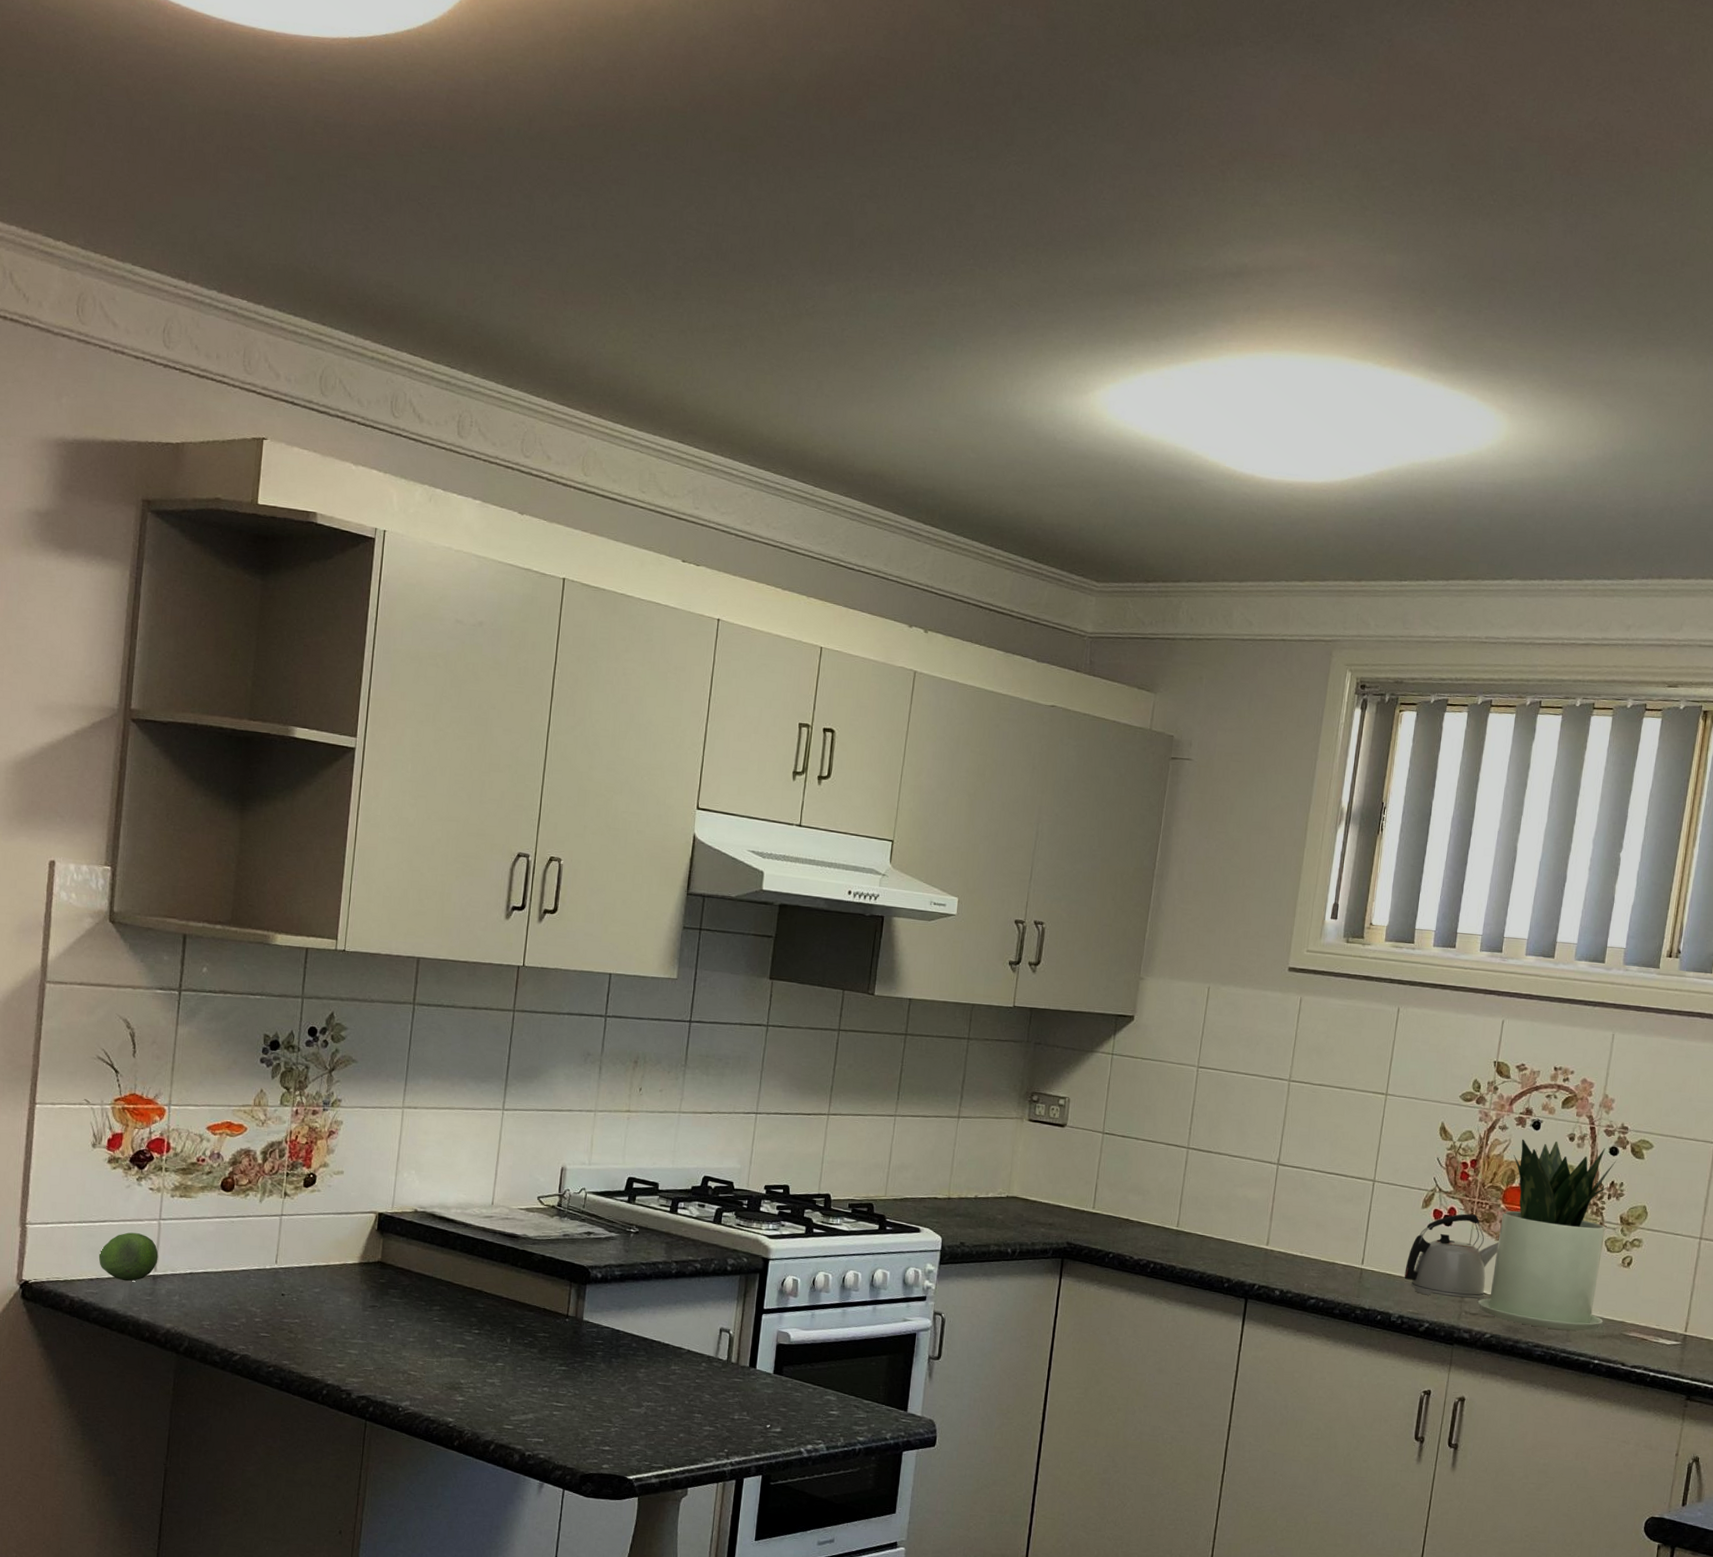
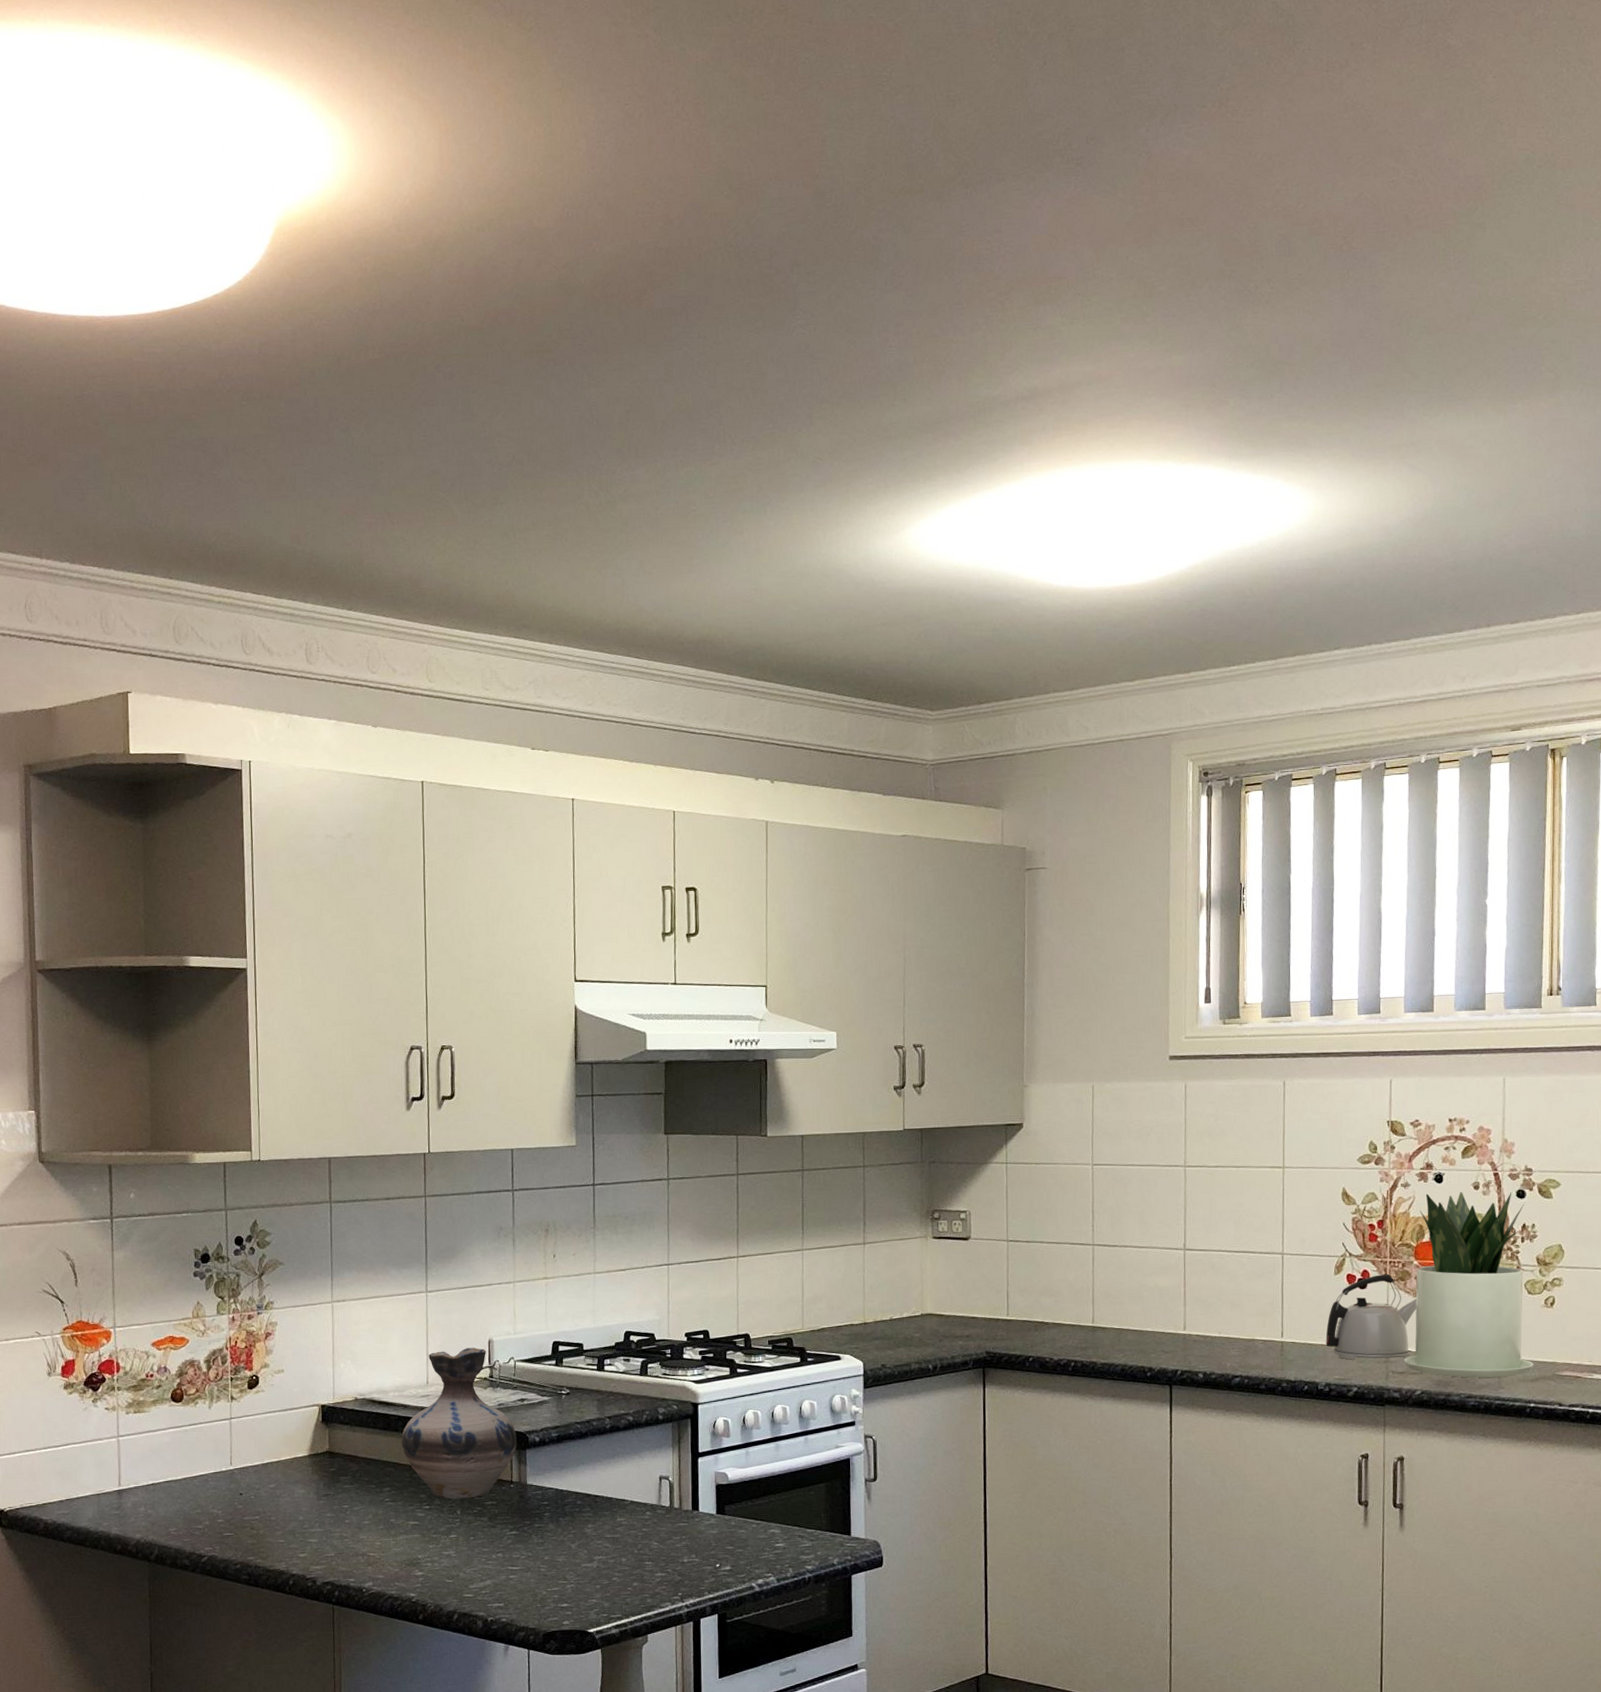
fruit: present [98,1232,159,1282] -> none [65,1452,121,1499]
ceramic jug: none [457,1172,579,1328] -> present [401,1347,517,1499]

